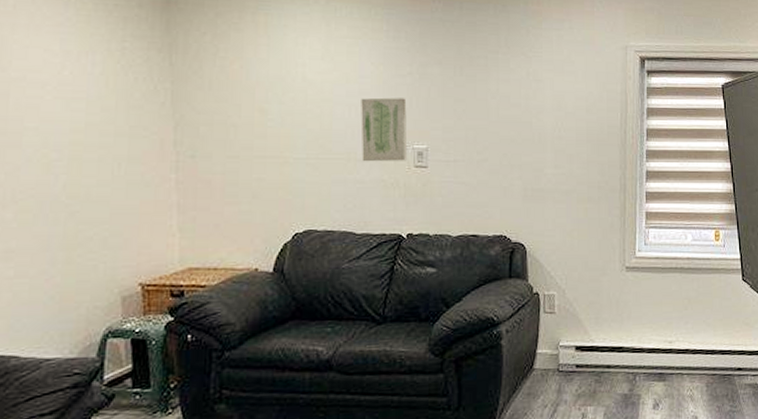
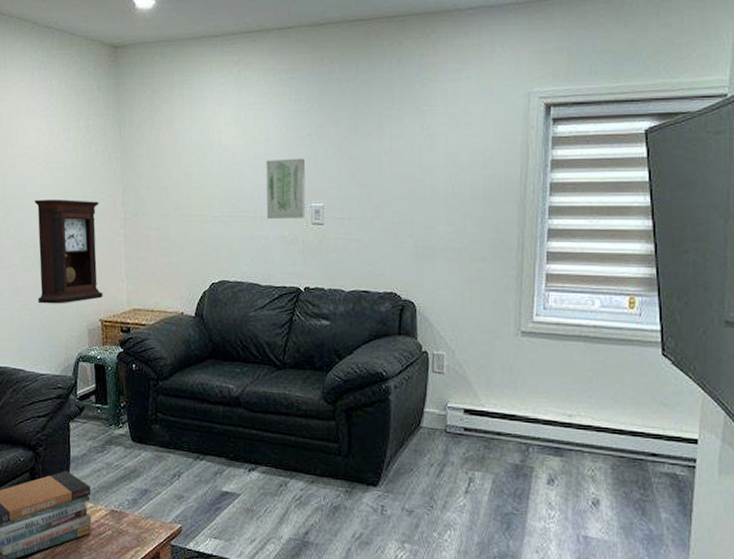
pendulum clock: none [38,137,144,269] -> present [34,200,103,304]

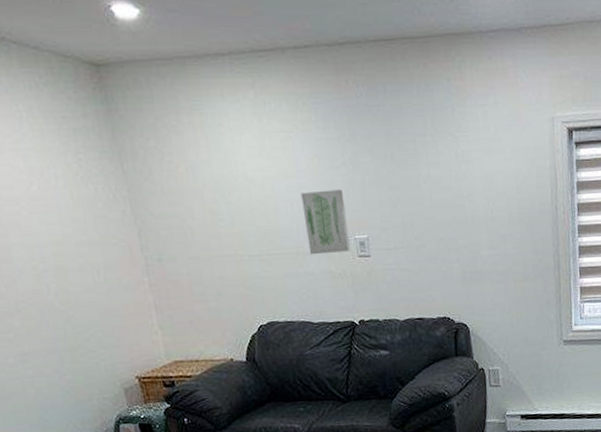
pendulum clock: present [34,200,103,304] -> none [24,247,135,368]

